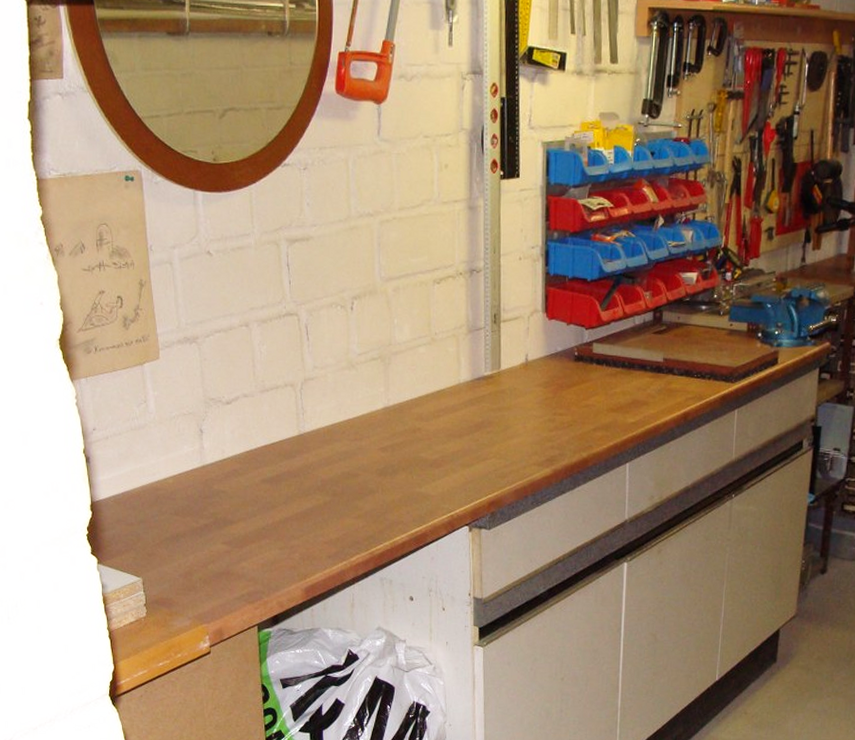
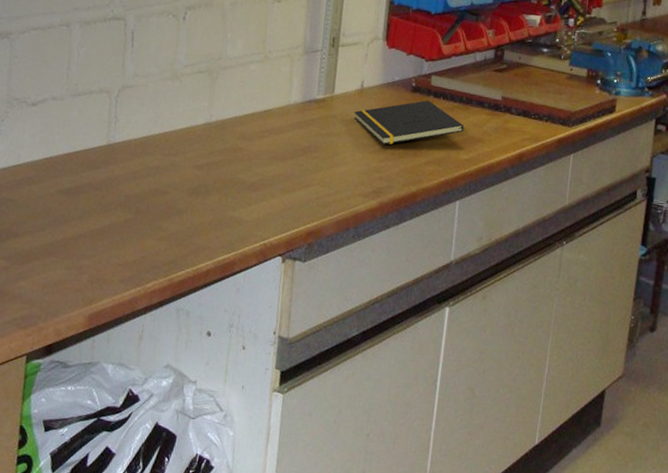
notepad: none [521,368,629,415] -> present [354,100,464,145]

